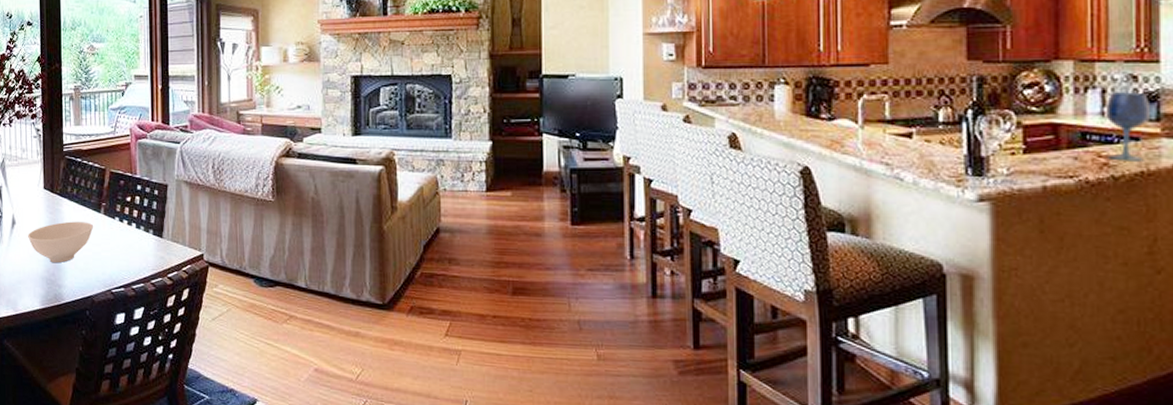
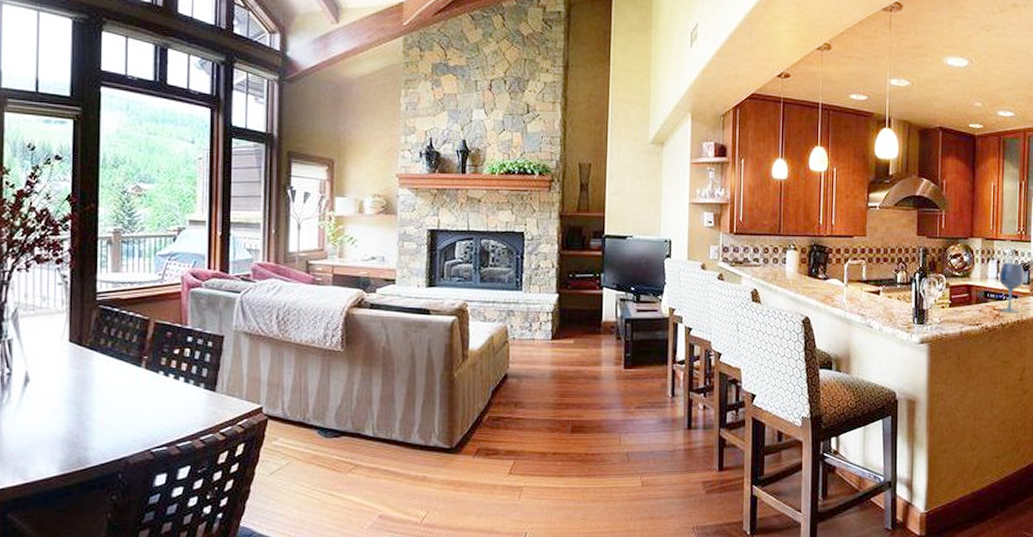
bowl: present [28,221,94,264] -> none [46,377,132,424]

